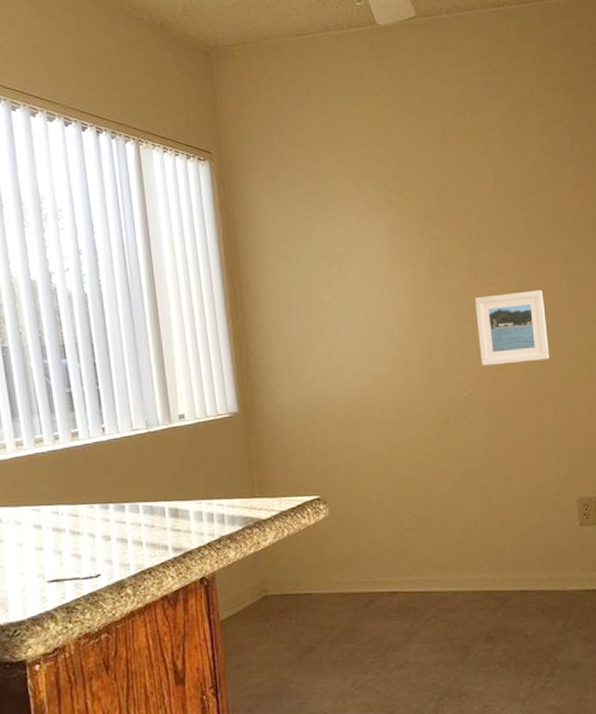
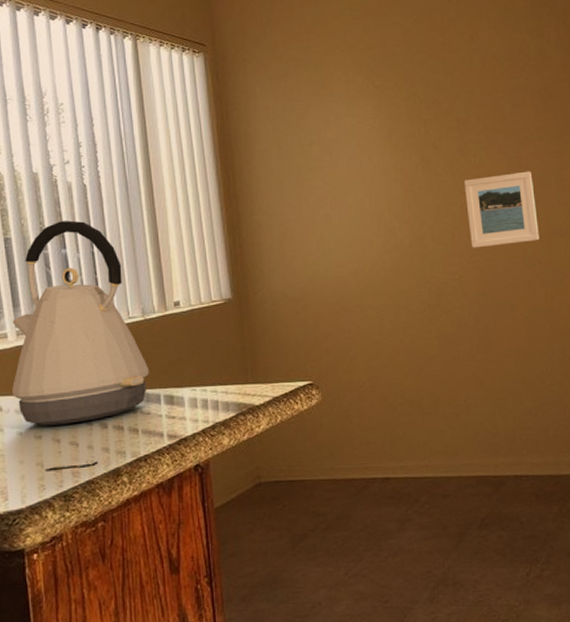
kettle: none [10,330,154,538] -> present [12,220,150,426]

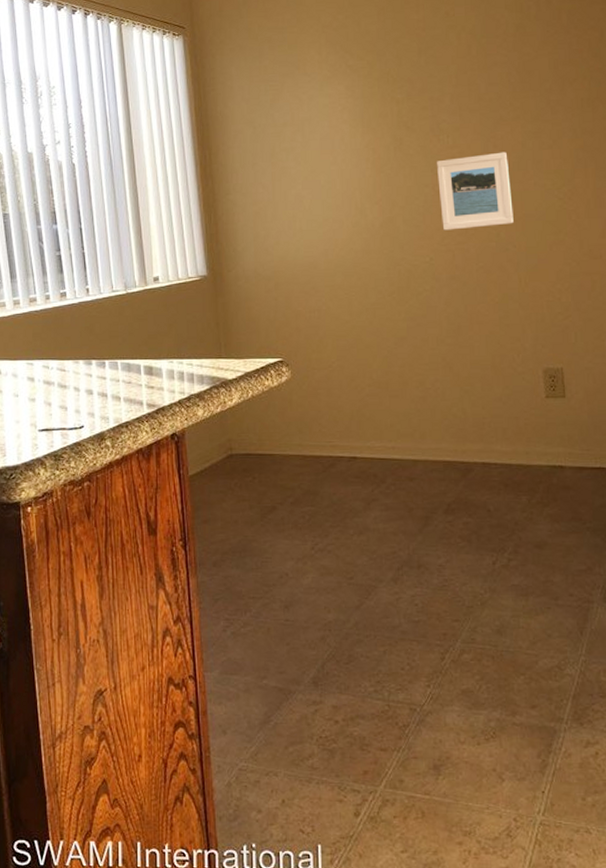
kettle: present [12,220,150,426] -> none [9,198,131,390]

